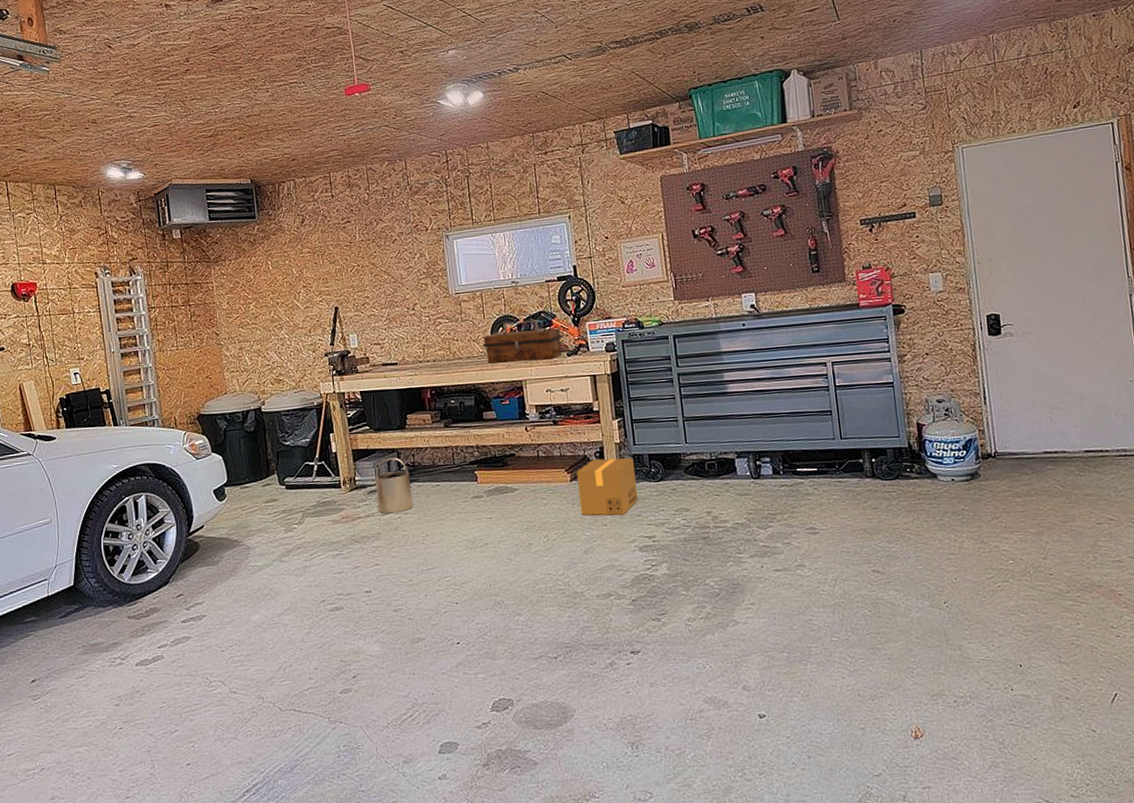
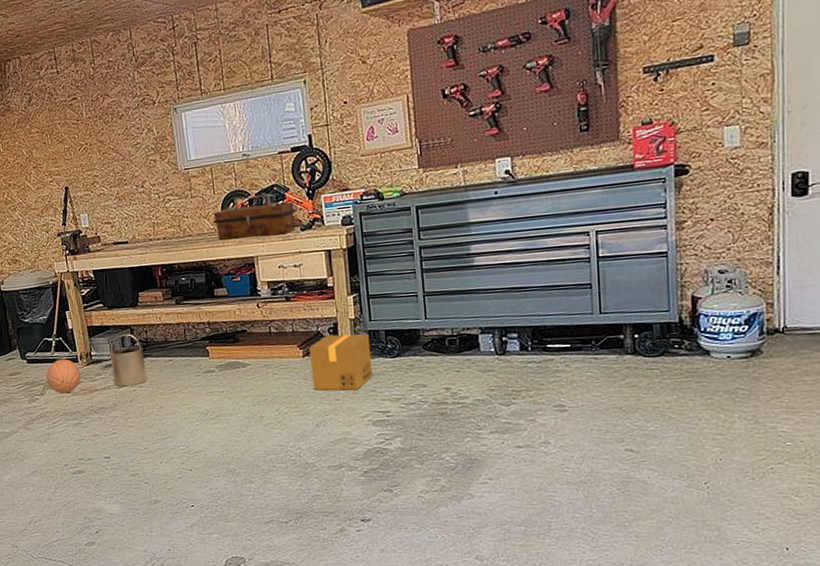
basketball: none [305,484,343,522] -> present [46,359,81,394]

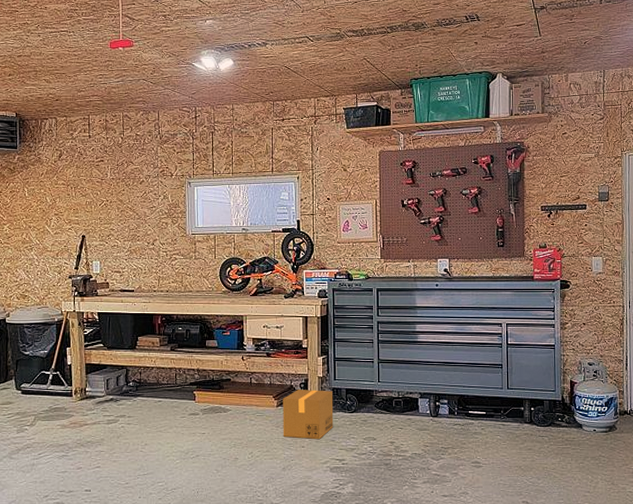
basketball: present [46,359,81,394] -> none [38,392,73,426]
bucket: present [110,333,147,387] -> none [104,373,136,423]
toolbox: present [212,193,297,240] -> none [211,264,283,299]

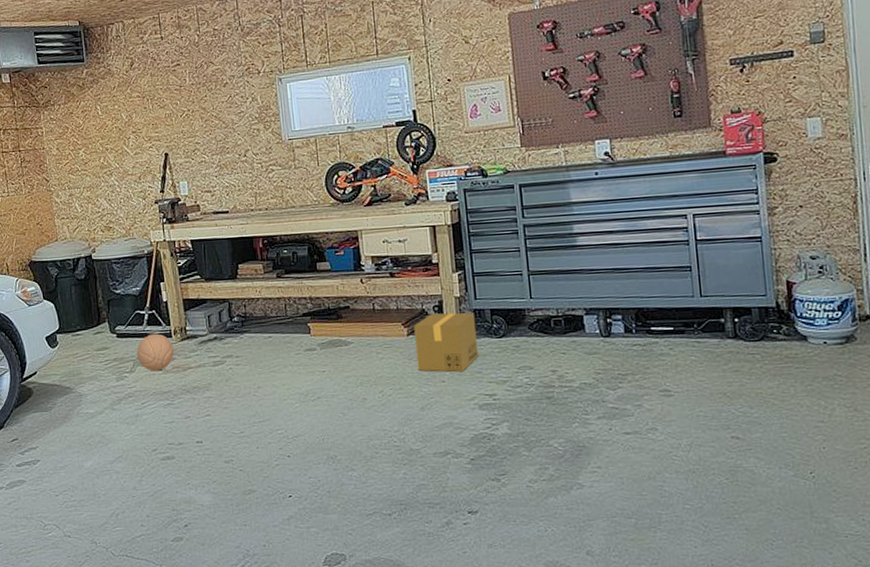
basketball: none [38,392,73,426] -> present [136,333,174,371]

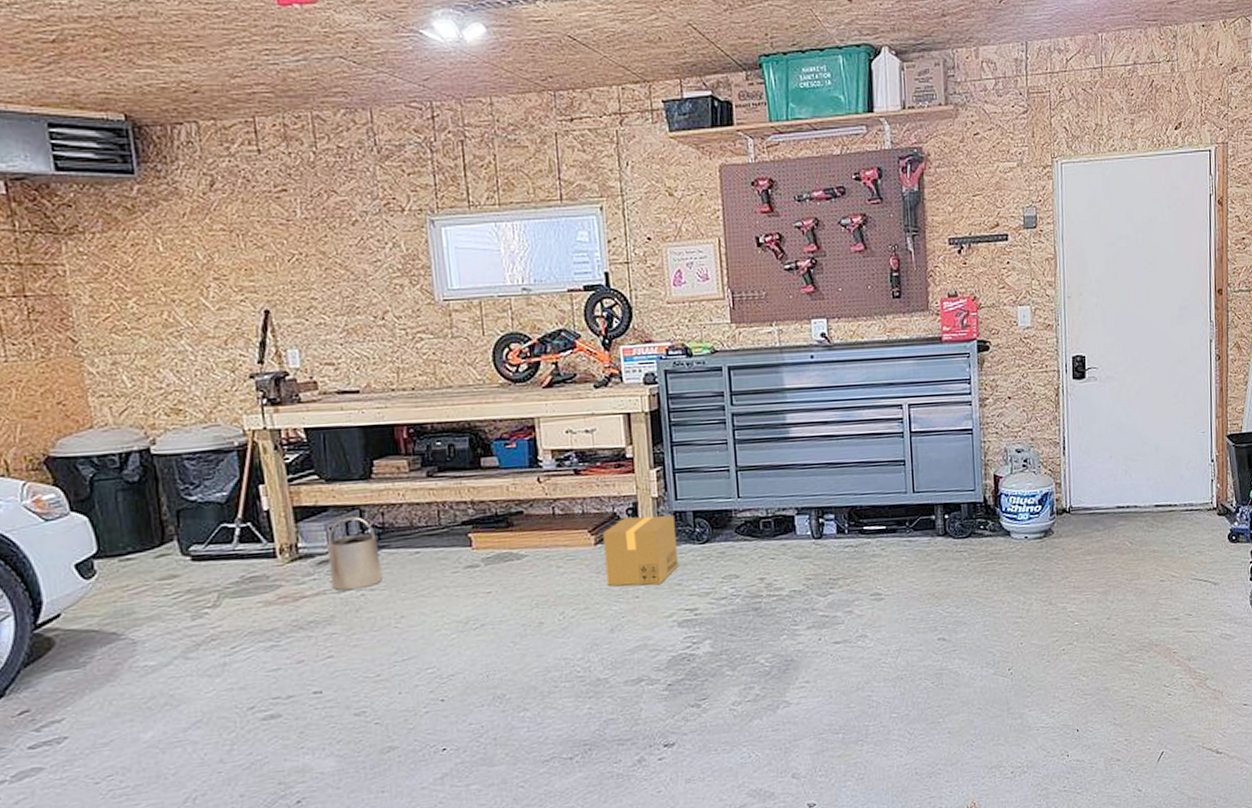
basketball: present [136,333,174,371] -> none [222,553,280,604]
bucket: none [206,308,245,365] -> present [327,516,382,591]

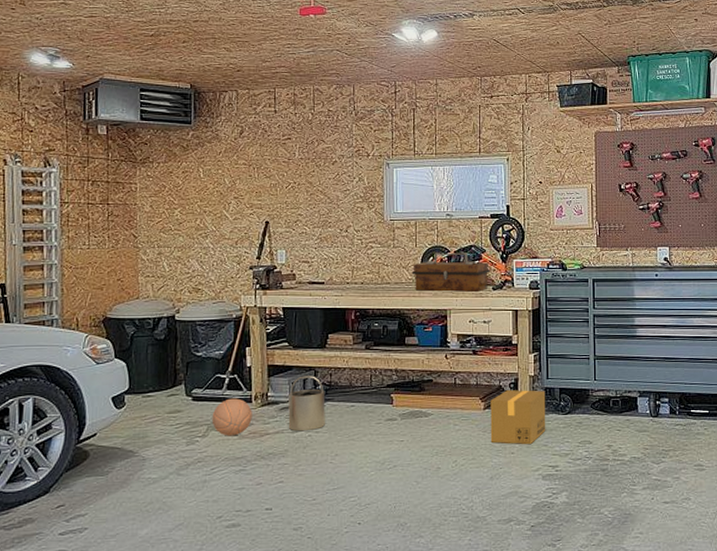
basketball: none [222,553,280,604] -> present [211,398,252,436]
toolbox: none [480,340,590,395] -> present [411,252,491,292]

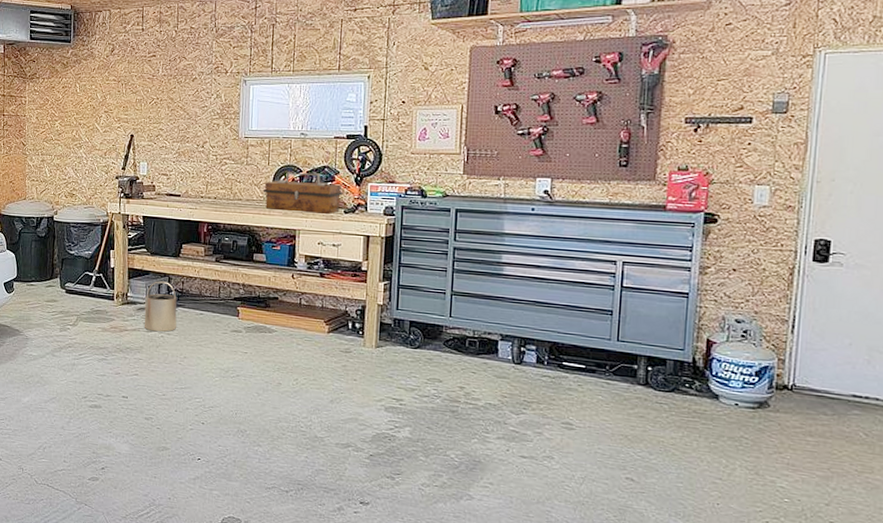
basketball: present [211,398,252,436] -> none [80,294,114,328]
cardboard box: present [490,390,546,445] -> none [333,316,394,375]

